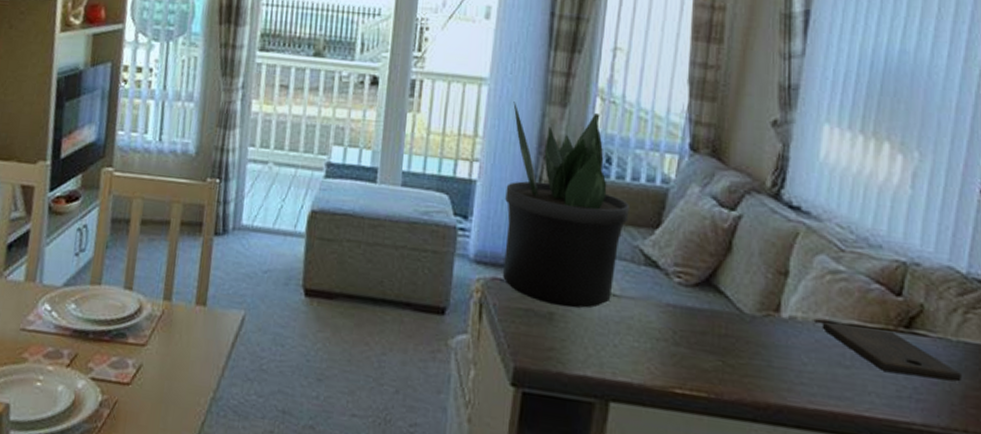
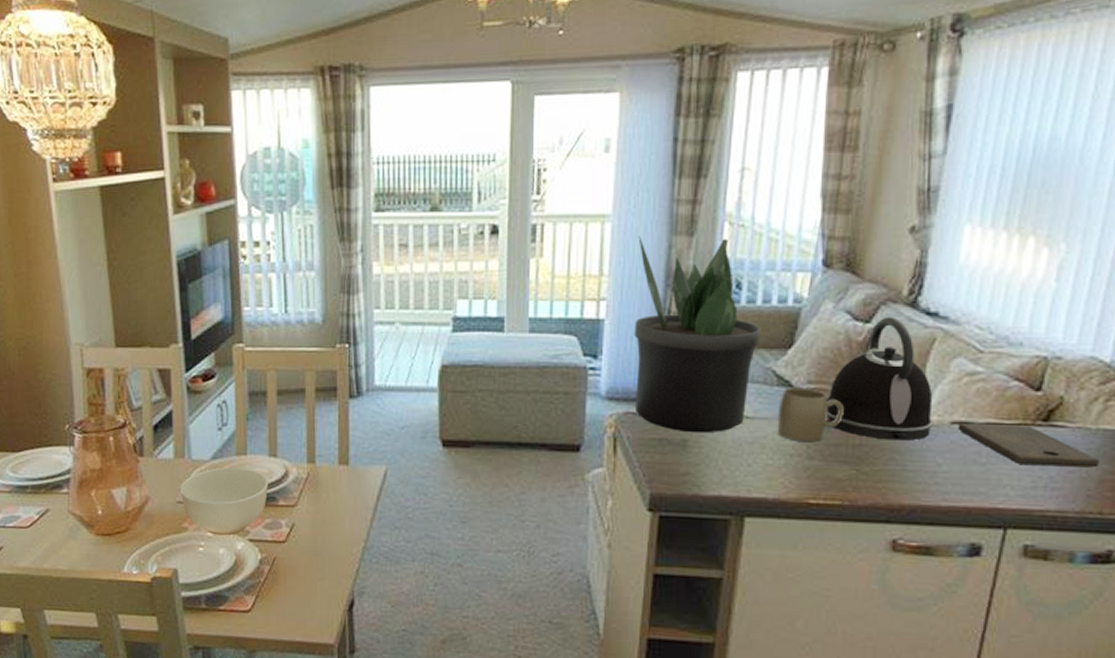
bowl: none [25,296,120,372] -> present [180,467,268,536]
mug: none [643,268,709,328] -> present [777,387,843,442]
kettle: none [691,206,798,336] -> present [825,316,934,441]

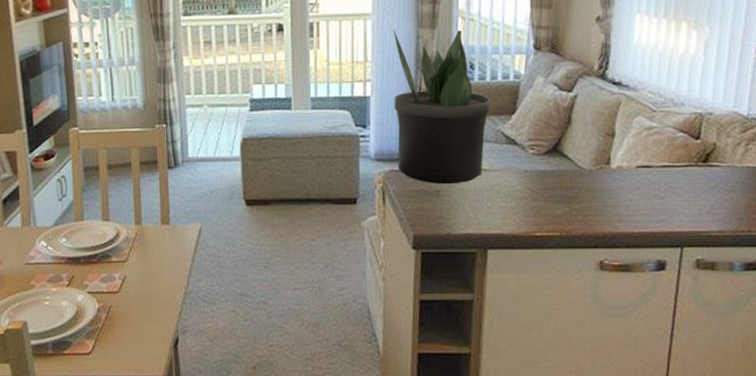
bowl: present [180,467,268,536] -> none [27,231,103,290]
mug: present [777,387,843,442] -> none [507,144,557,187]
kettle: present [825,316,934,441] -> none [543,86,624,183]
cutting board: present [957,422,1099,468] -> none [641,166,745,197]

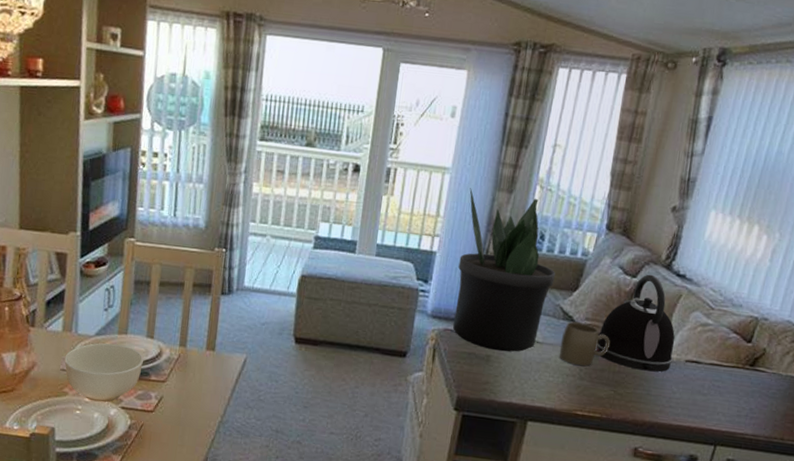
bowl: none [27,231,103,290] -> present [64,343,144,402]
mug: none [507,144,557,187] -> present [559,321,610,366]
kettle: none [543,86,624,183] -> present [595,274,675,372]

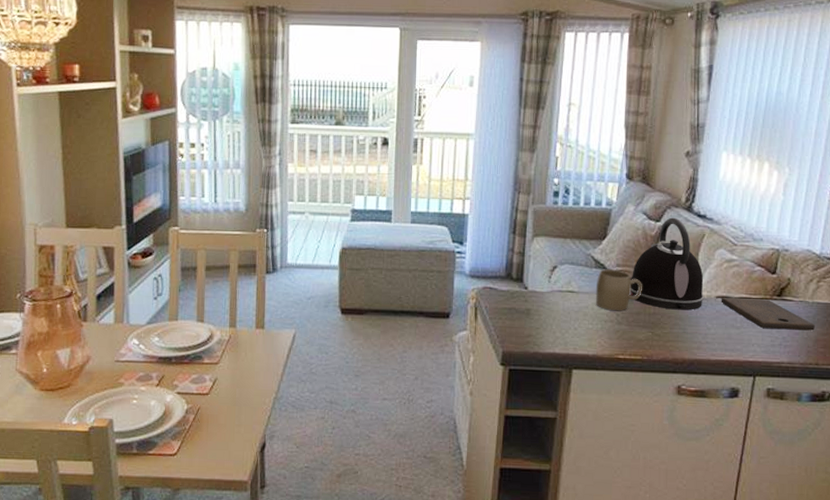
bowl: present [64,343,144,402] -> none [118,331,195,390]
planter: present [453,188,555,352] -> none [491,151,583,304]
cutting board: none [690,361,785,405] -> present [721,297,815,331]

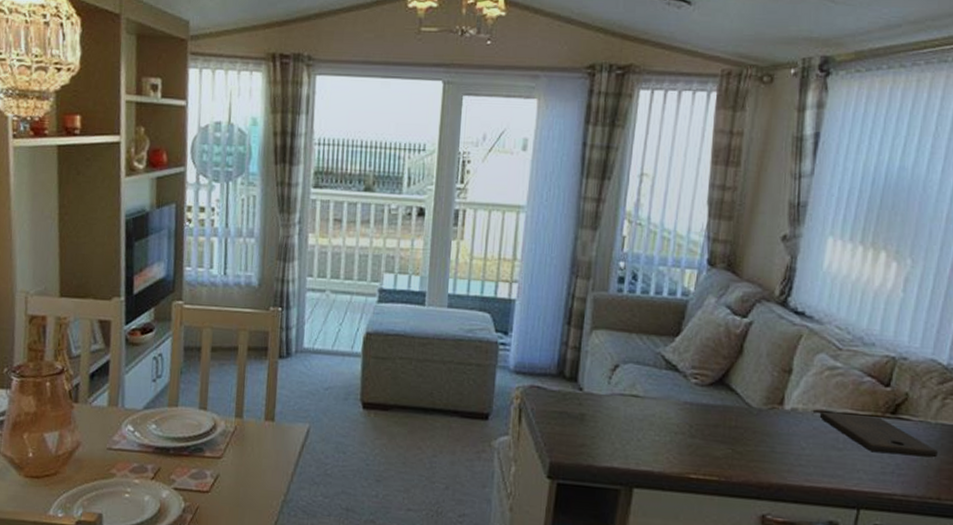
mug: present [595,269,642,311] -> none [664,371,722,422]
kettle: present [629,217,705,310] -> none [706,313,799,425]

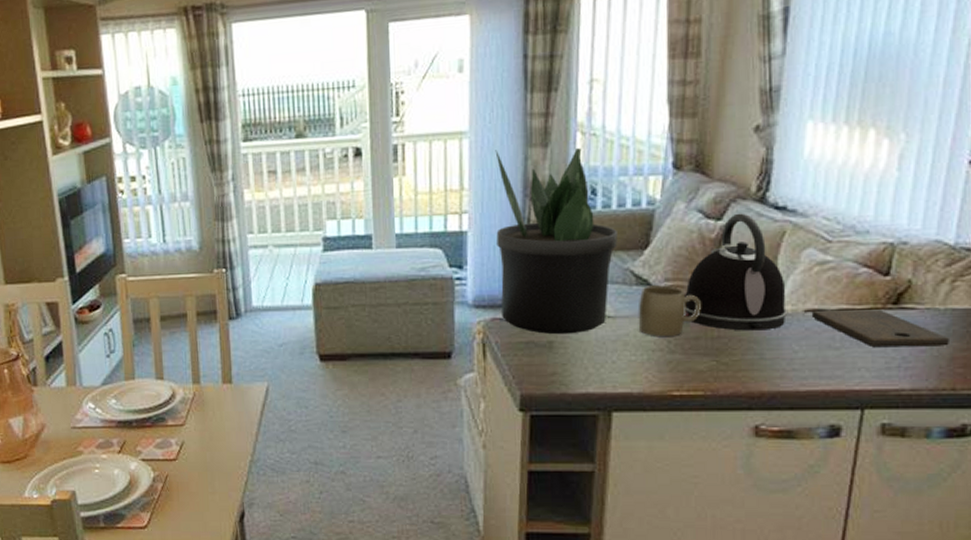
planter: none [540,227,653,409] -> present [495,148,618,335]
mug: none [664,371,722,422] -> present [637,285,701,337]
kettle: none [706,313,799,425] -> present [684,213,788,331]

